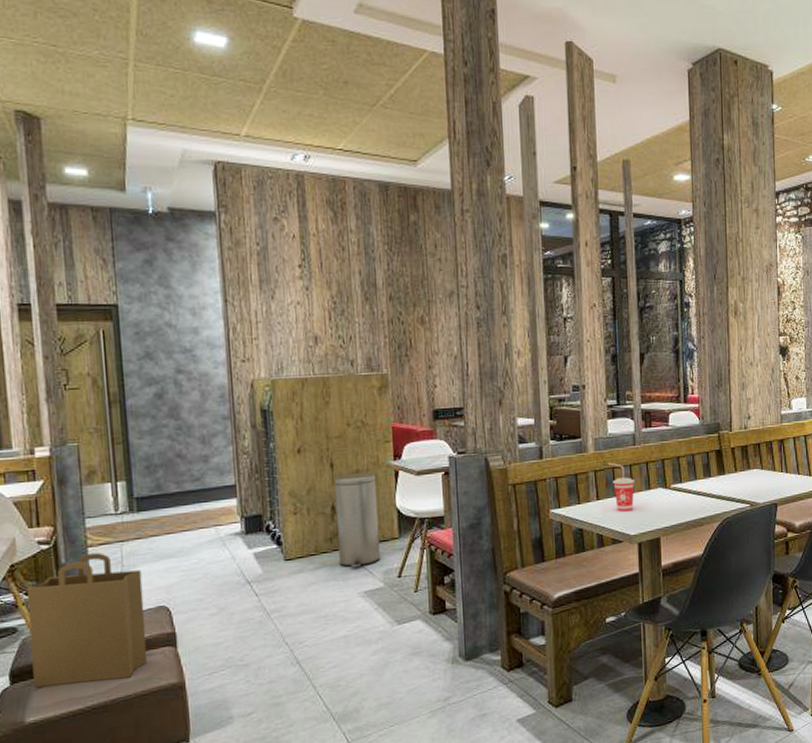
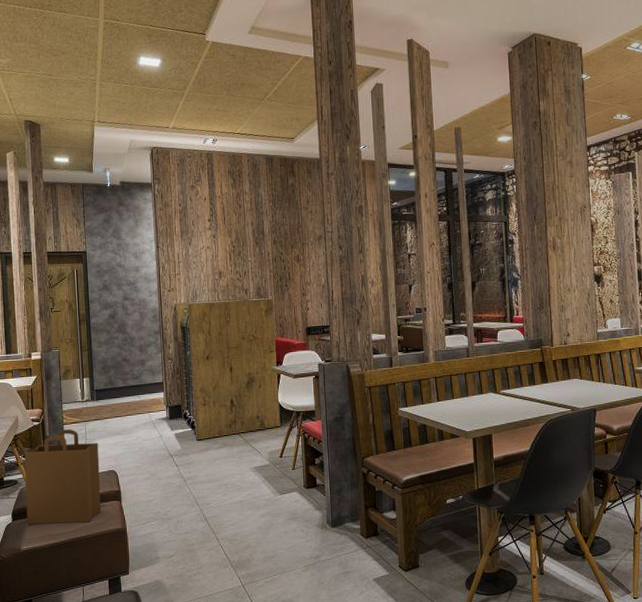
pedal bin: present [334,472,381,568] -> none [232,374,267,448]
beverage cup: present [607,462,635,512] -> none [446,371,470,412]

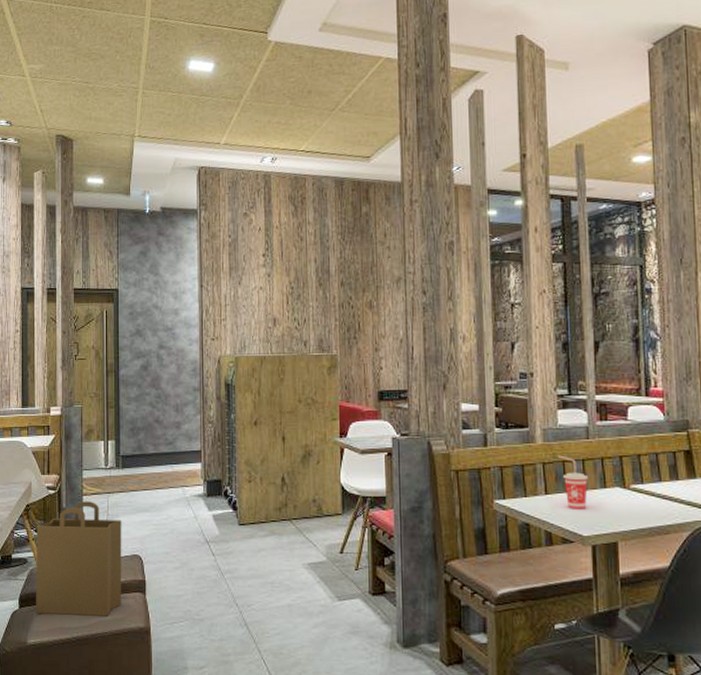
beverage cup: none [446,371,470,412] -> present [557,455,589,510]

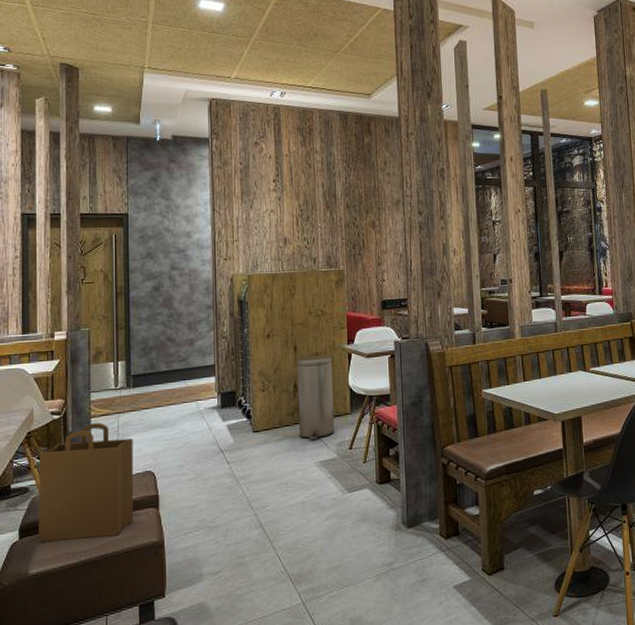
pedal bin: none [285,447,324,539] -> present [296,354,335,440]
beverage cup: present [557,455,589,510] -> none [532,347,558,392]

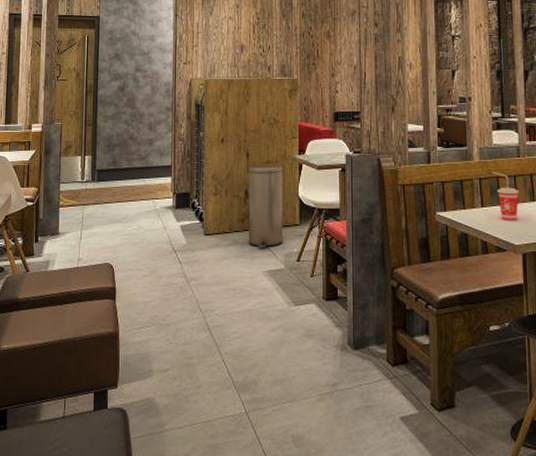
shopping bag: present [39,423,134,542] -> none [10,212,95,322]
beverage cup: none [532,347,558,392] -> present [492,171,520,221]

